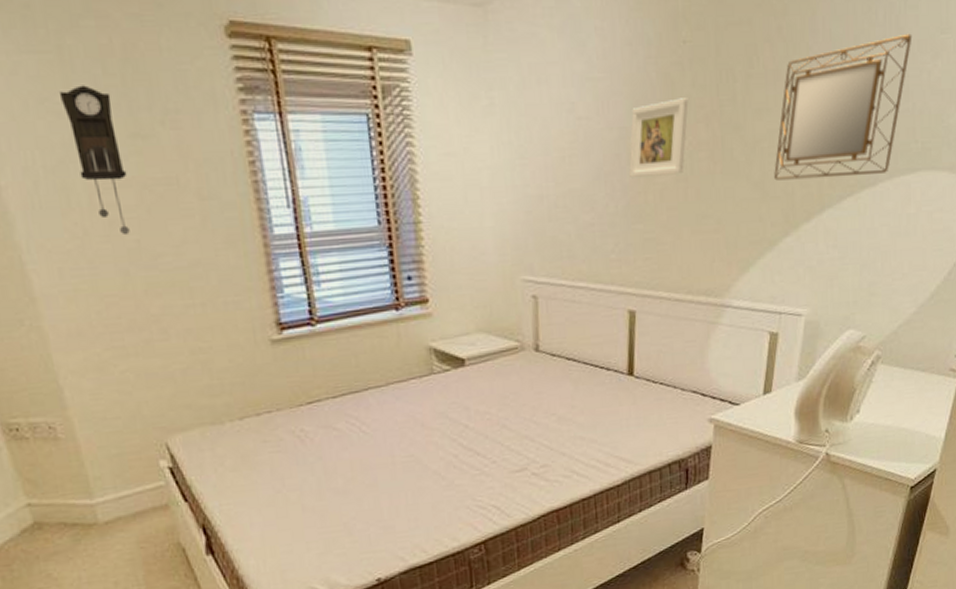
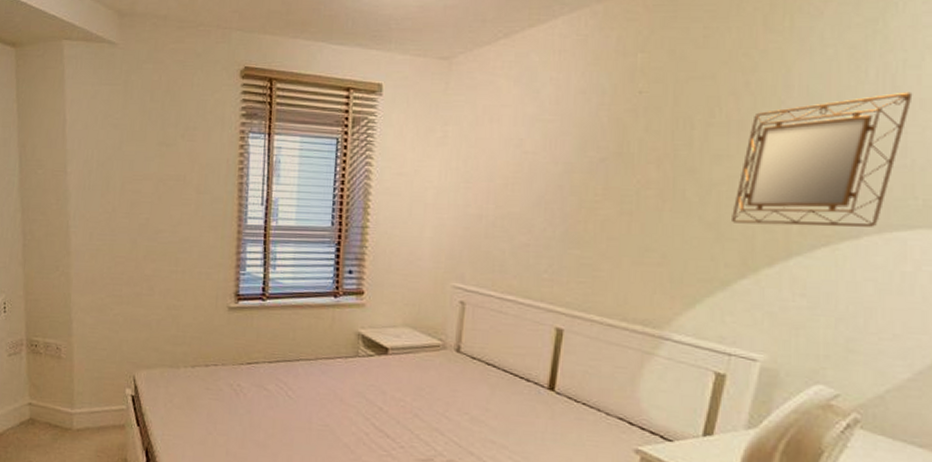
pendulum clock: present [58,85,130,236] -> none [118,107,152,214]
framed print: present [629,98,689,177] -> none [571,141,640,209]

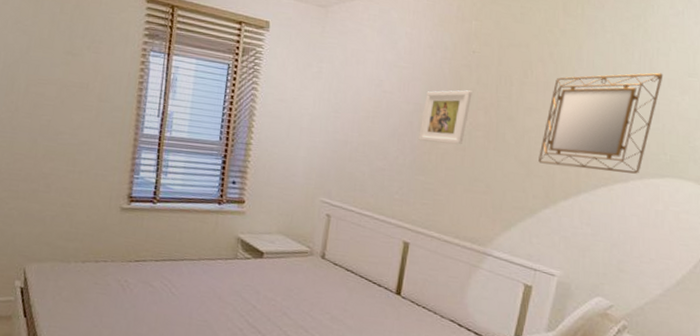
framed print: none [571,141,640,209] -> present [418,90,472,145]

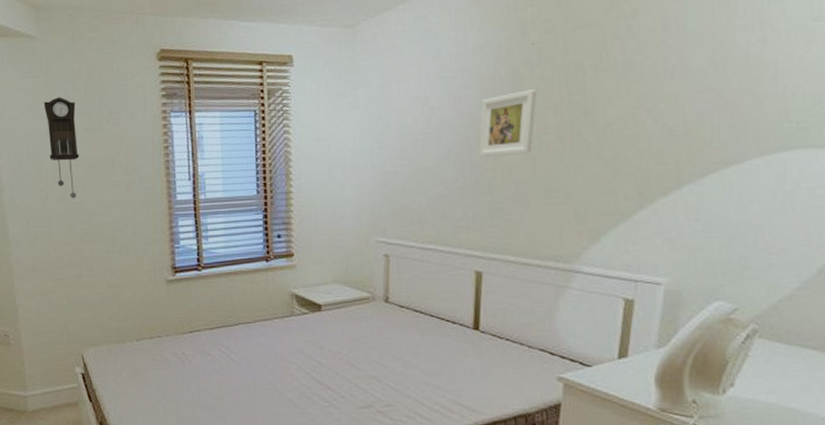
pendulum clock: none [25,17,61,116] -> present [43,97,80,199]
home mirror: present [538,72,663,174] -> none [626,23,779,159]

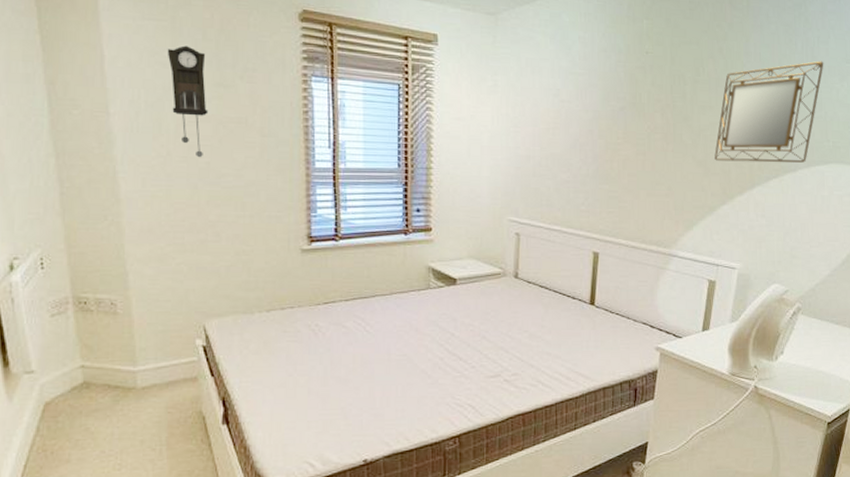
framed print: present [478,89,537,156] -> none [600,93,648,150]
home mirror: none [626,23,779,159] -> present [714,61,824,163]

